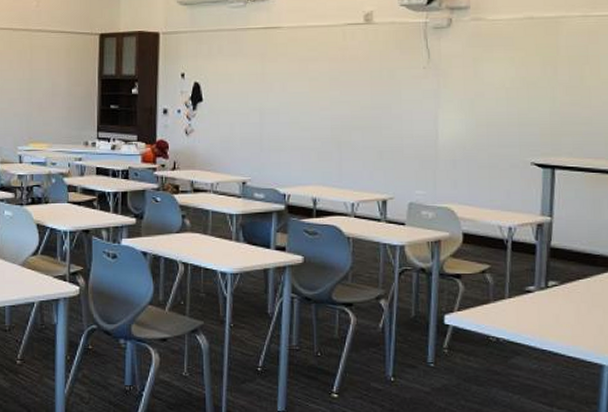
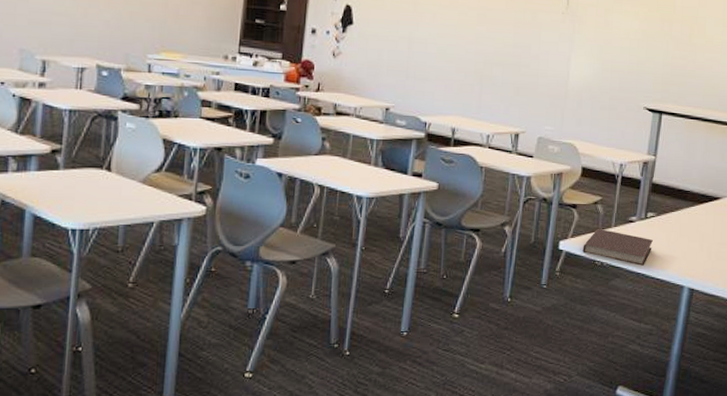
notebook: none [472,301,559,342] -> present [582,229,653,266]

